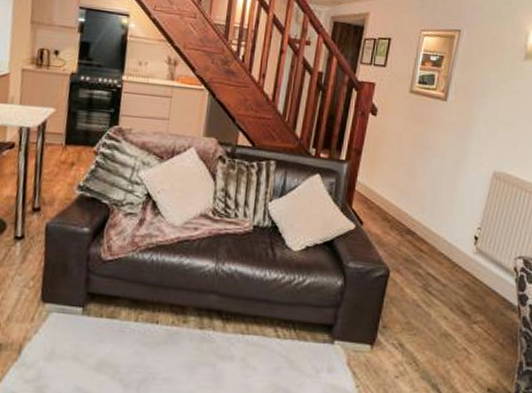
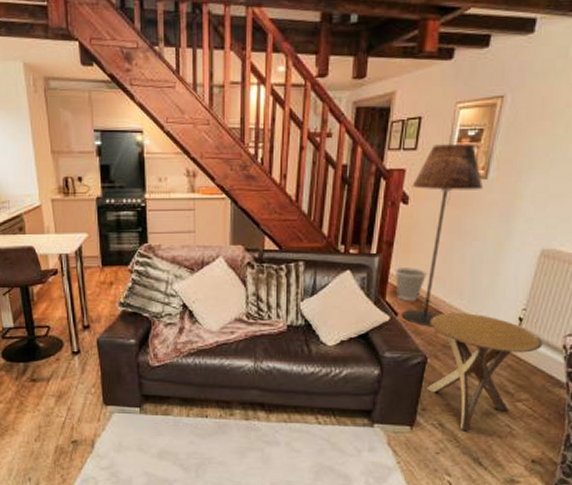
wastebasket: none [362,176,393,212] -> present [395,268,428,302]
floor lamp: none [367,64,444,239] -> present [402,144,484,327]
side table: none [388,226,496,354] -> present [426,313,543,432]

